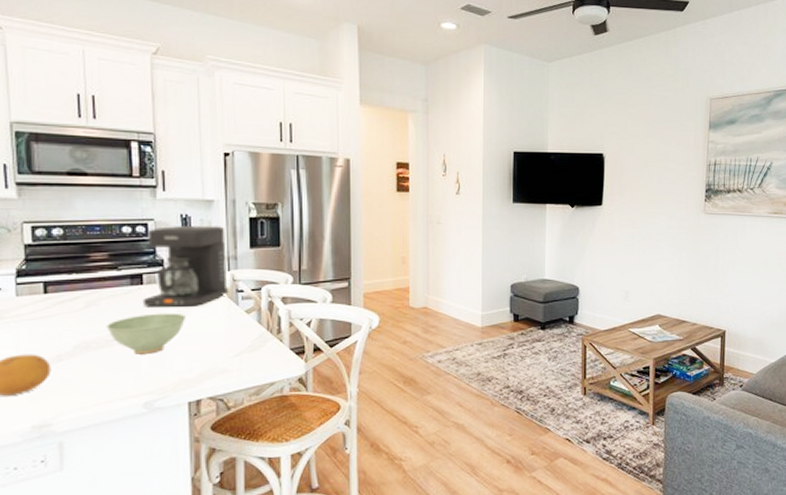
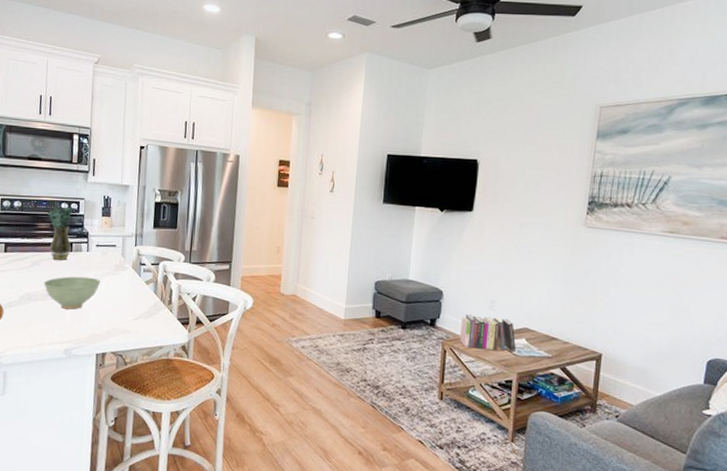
vase: none [102,228,141,296] -> present [47,203,72,260]
coffee maker: present [142,225,229,307] -> none [70,205,136,274]
books: none [598,307,651,341] -> present [459,314,517,353]

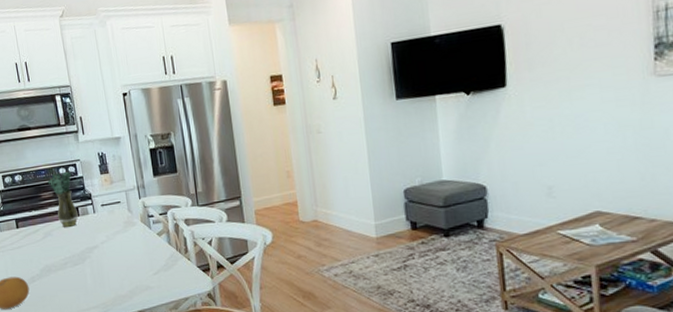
bowl: present [43,276,101,310] -> none [59,238,114,275]
books: present [459,314,517,353] -> none [514,204,590,247]

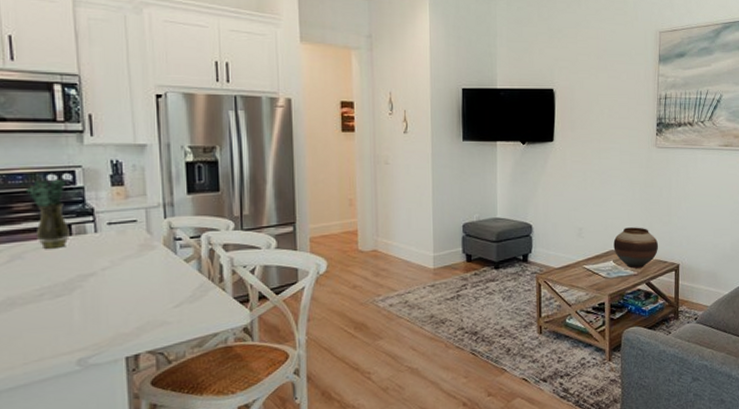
vase: none [598,180,669,233] -> present [613,227,659,269]

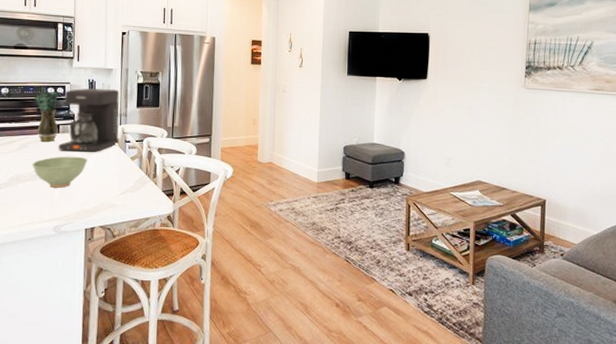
bowl: none [33,264,121,309] -> present [32,156,88,188]
coffee maker: none [72,170,166,258] -> present [58,88,120,152]
vase: present [613,227,659,269] -> none [480,161,525,200]

